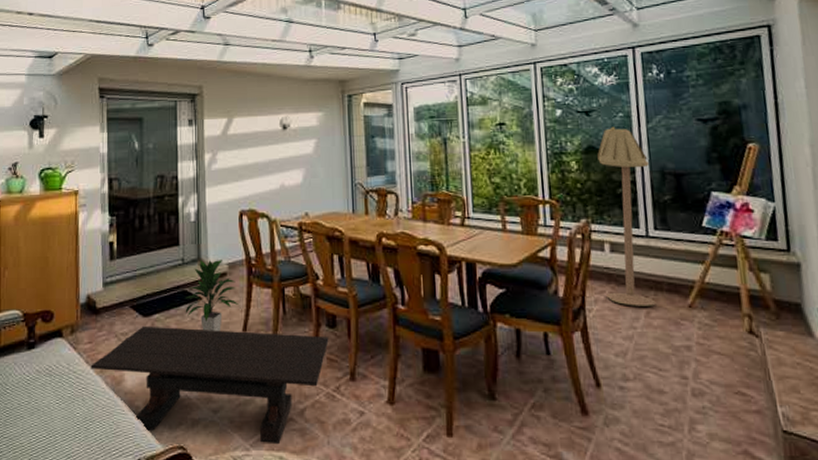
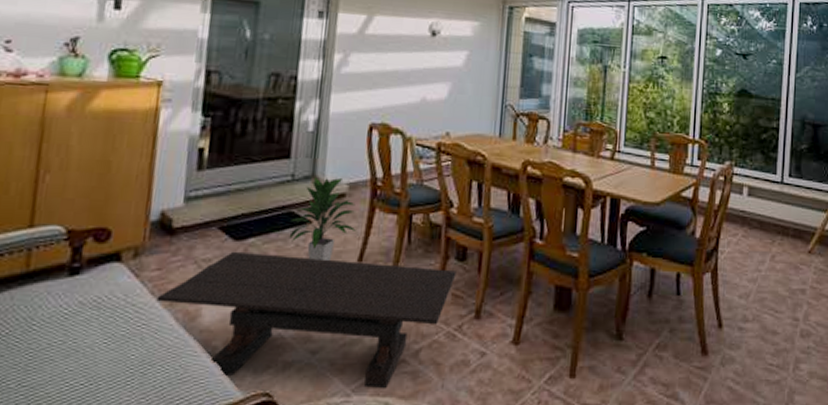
floor lamp: present [597,126,656,306] -> none [739,72,792,251]

